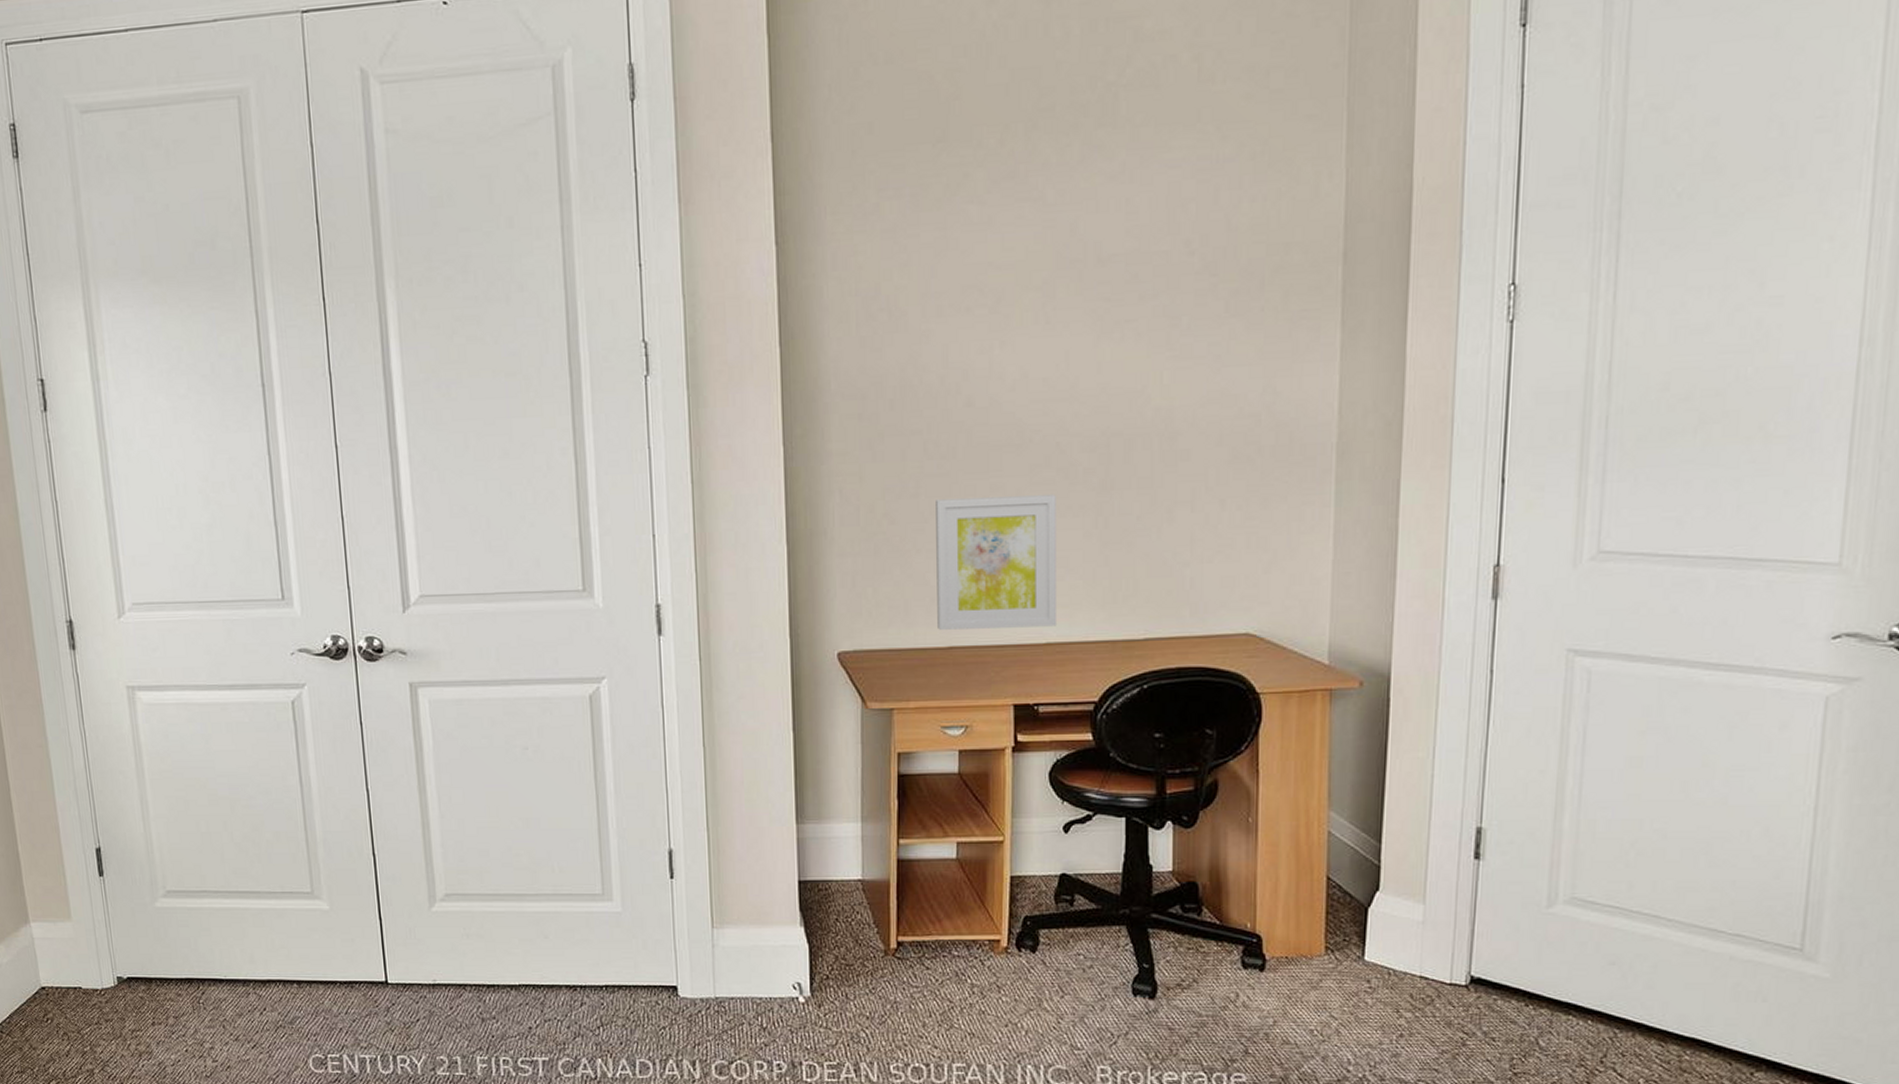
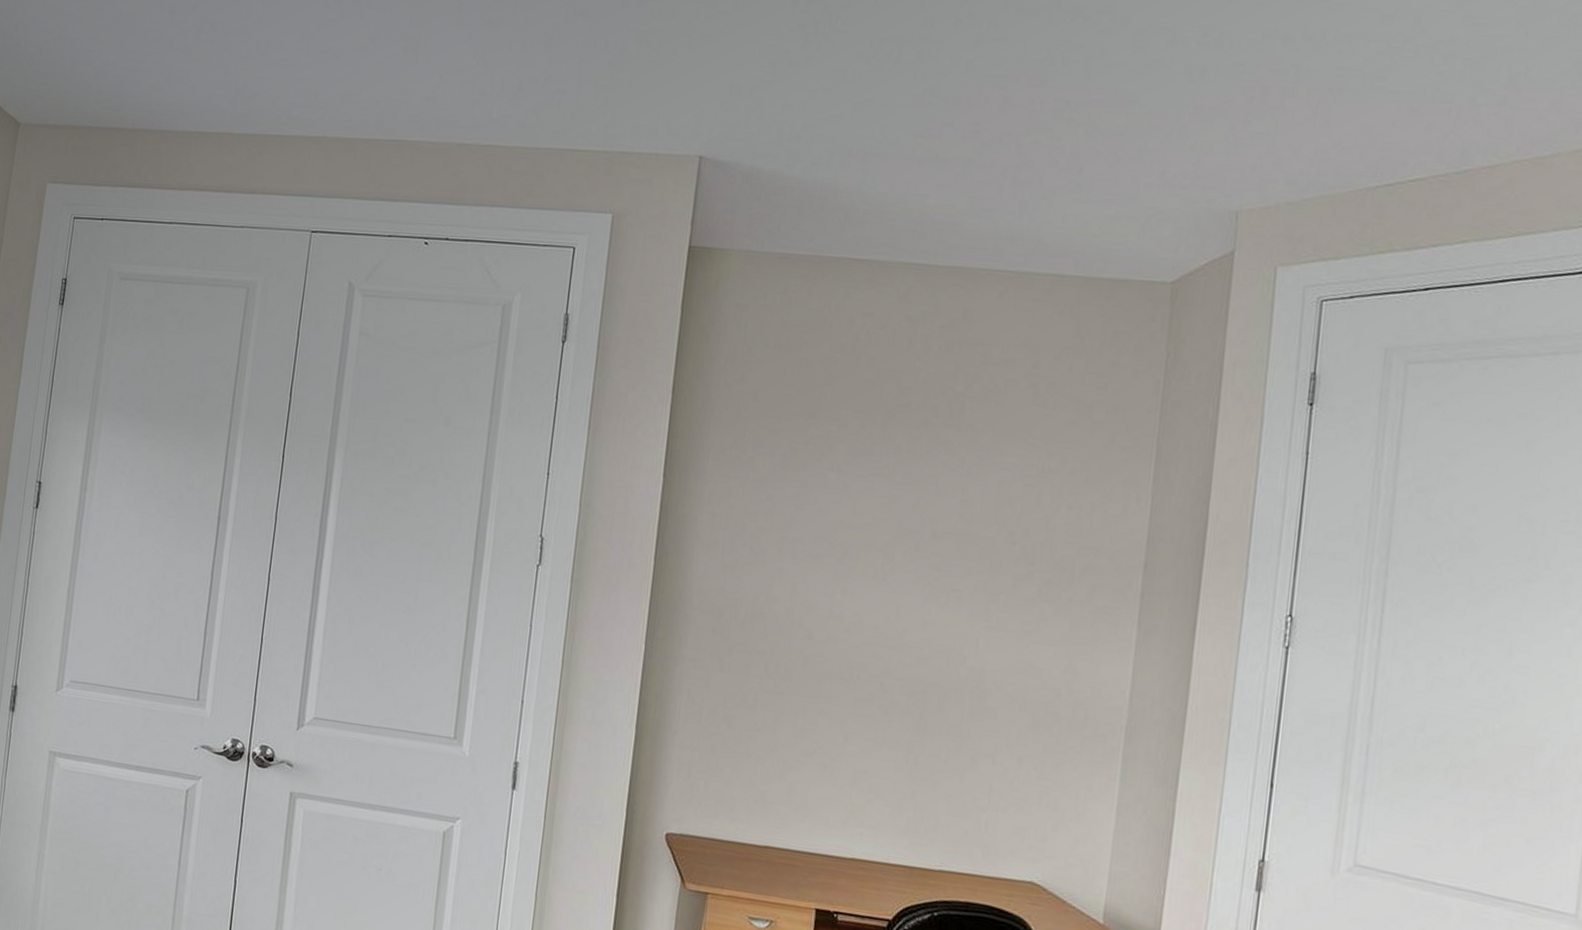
wall art: present [936,495,1056,630] -> none [757,714,875,845]

